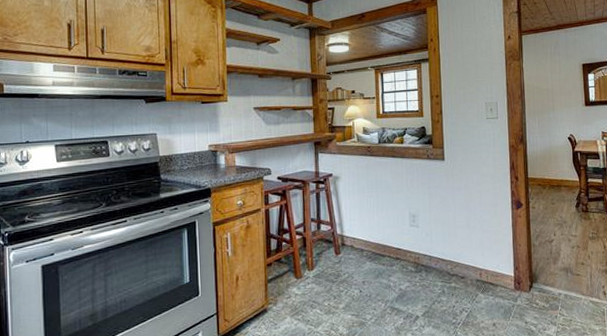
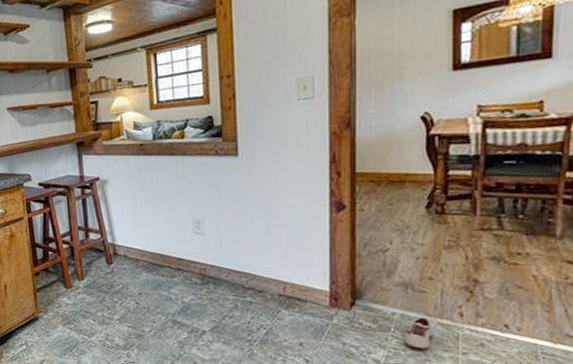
shoe: none [568,295,588,325] -> present [404,316,433,350]

